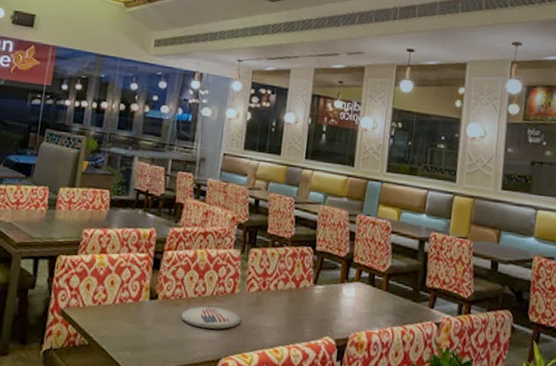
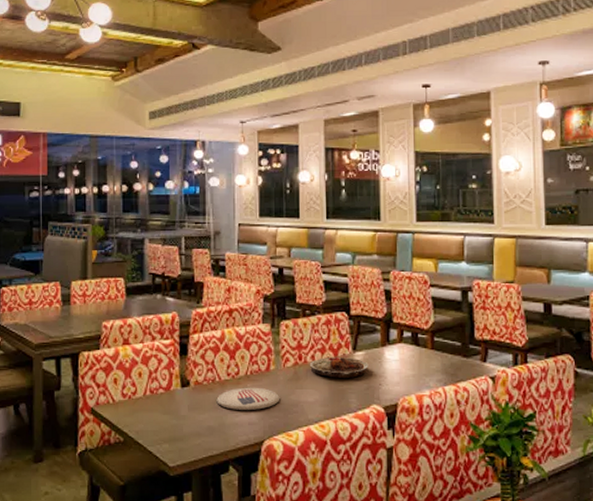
plate: none [271,287,326,309] -> present [309,356,369,378]

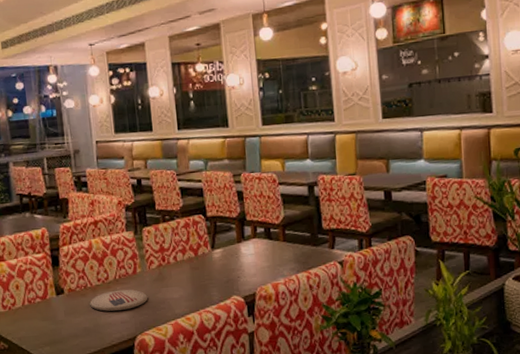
plate: present [309,356,369,378] -> none [172,255,227,275]

